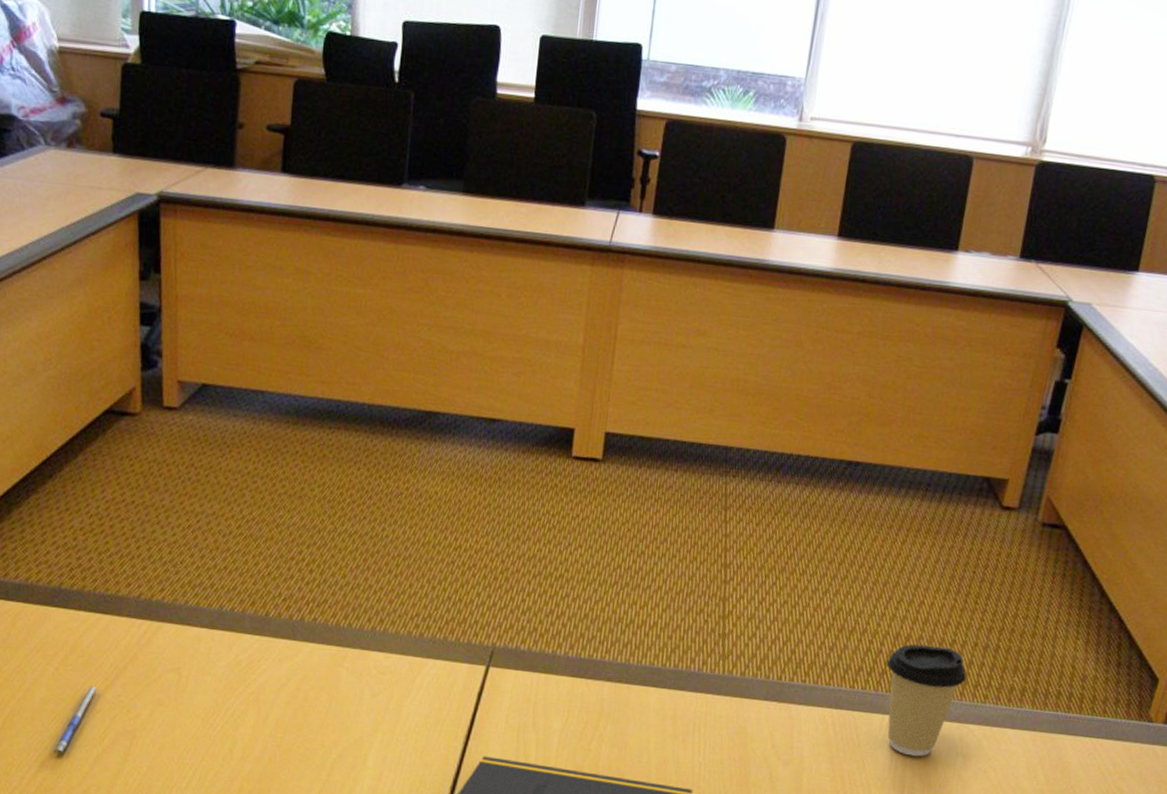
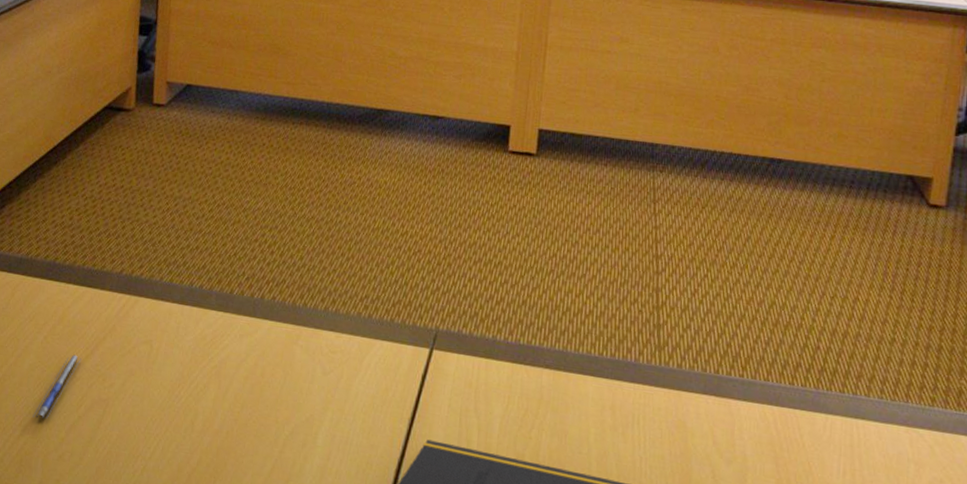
coffee cup: present [886,644,967,757] -> none [825,341,911,462]

